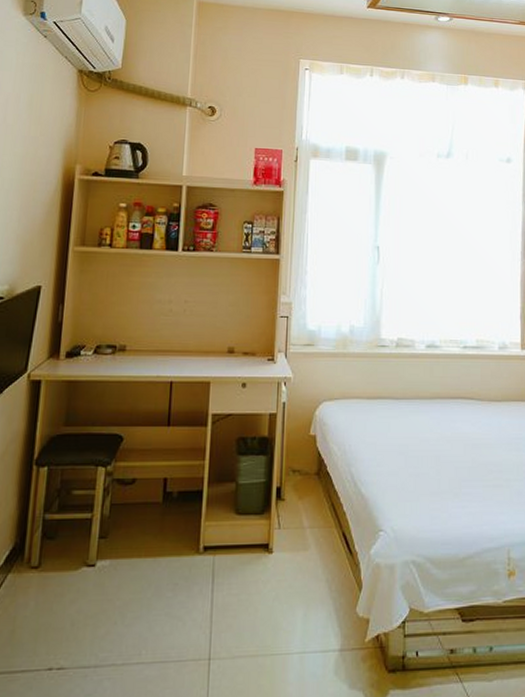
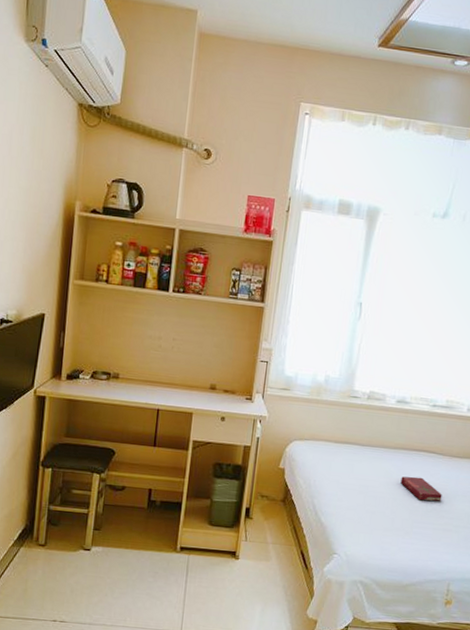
book: none [442,428,487,455] -> present [400,476,442,501]

